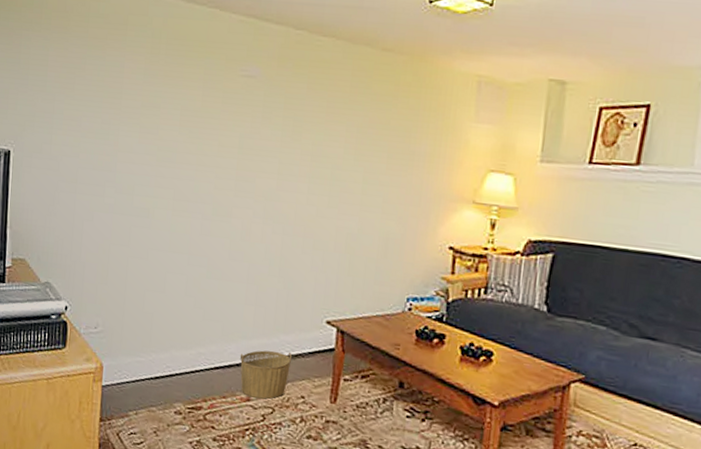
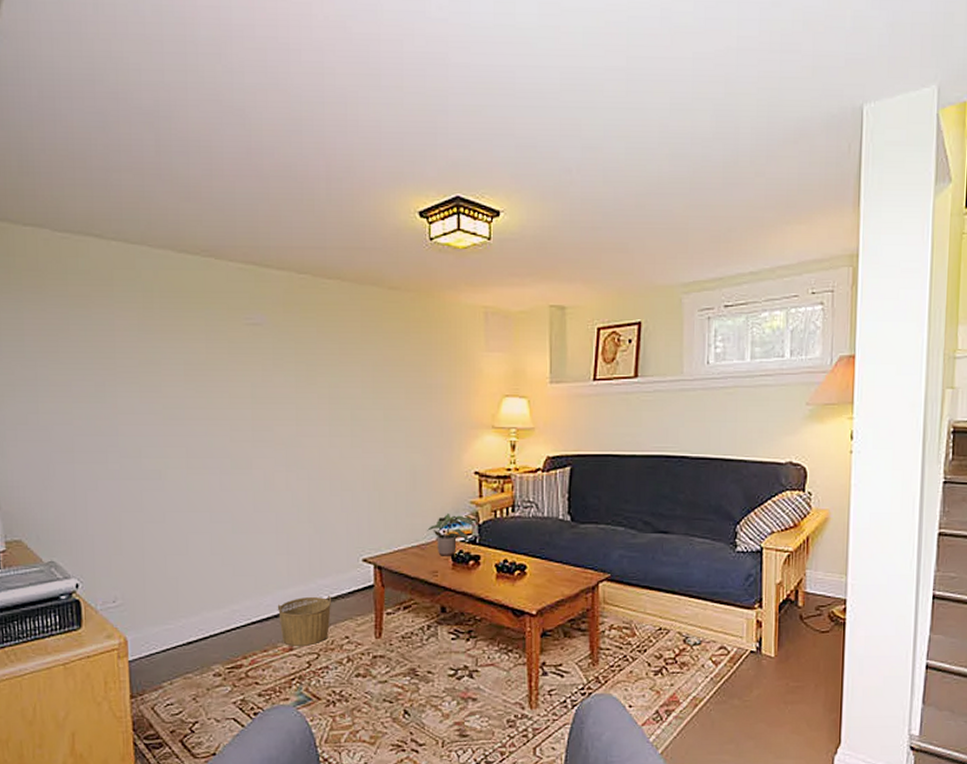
potted plant: none [392,287,443,331] -> present [426,514,474,556]

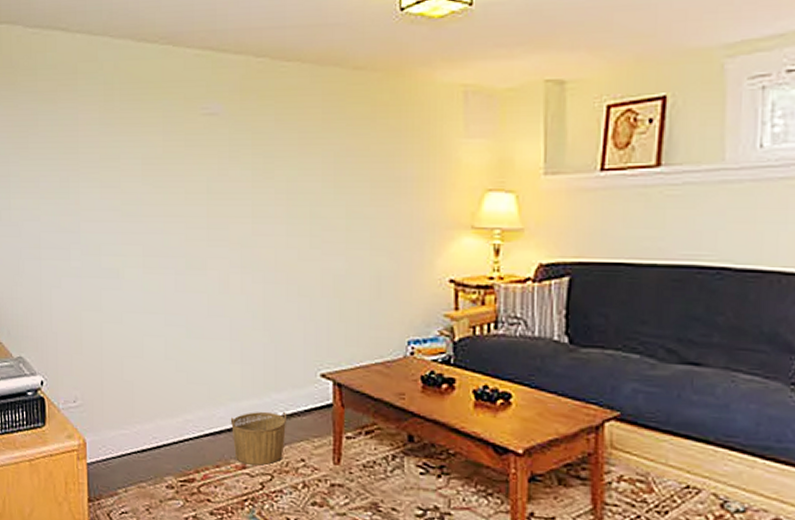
potted plant: present [426,514,474,556] -> none [392,328,448,377]

